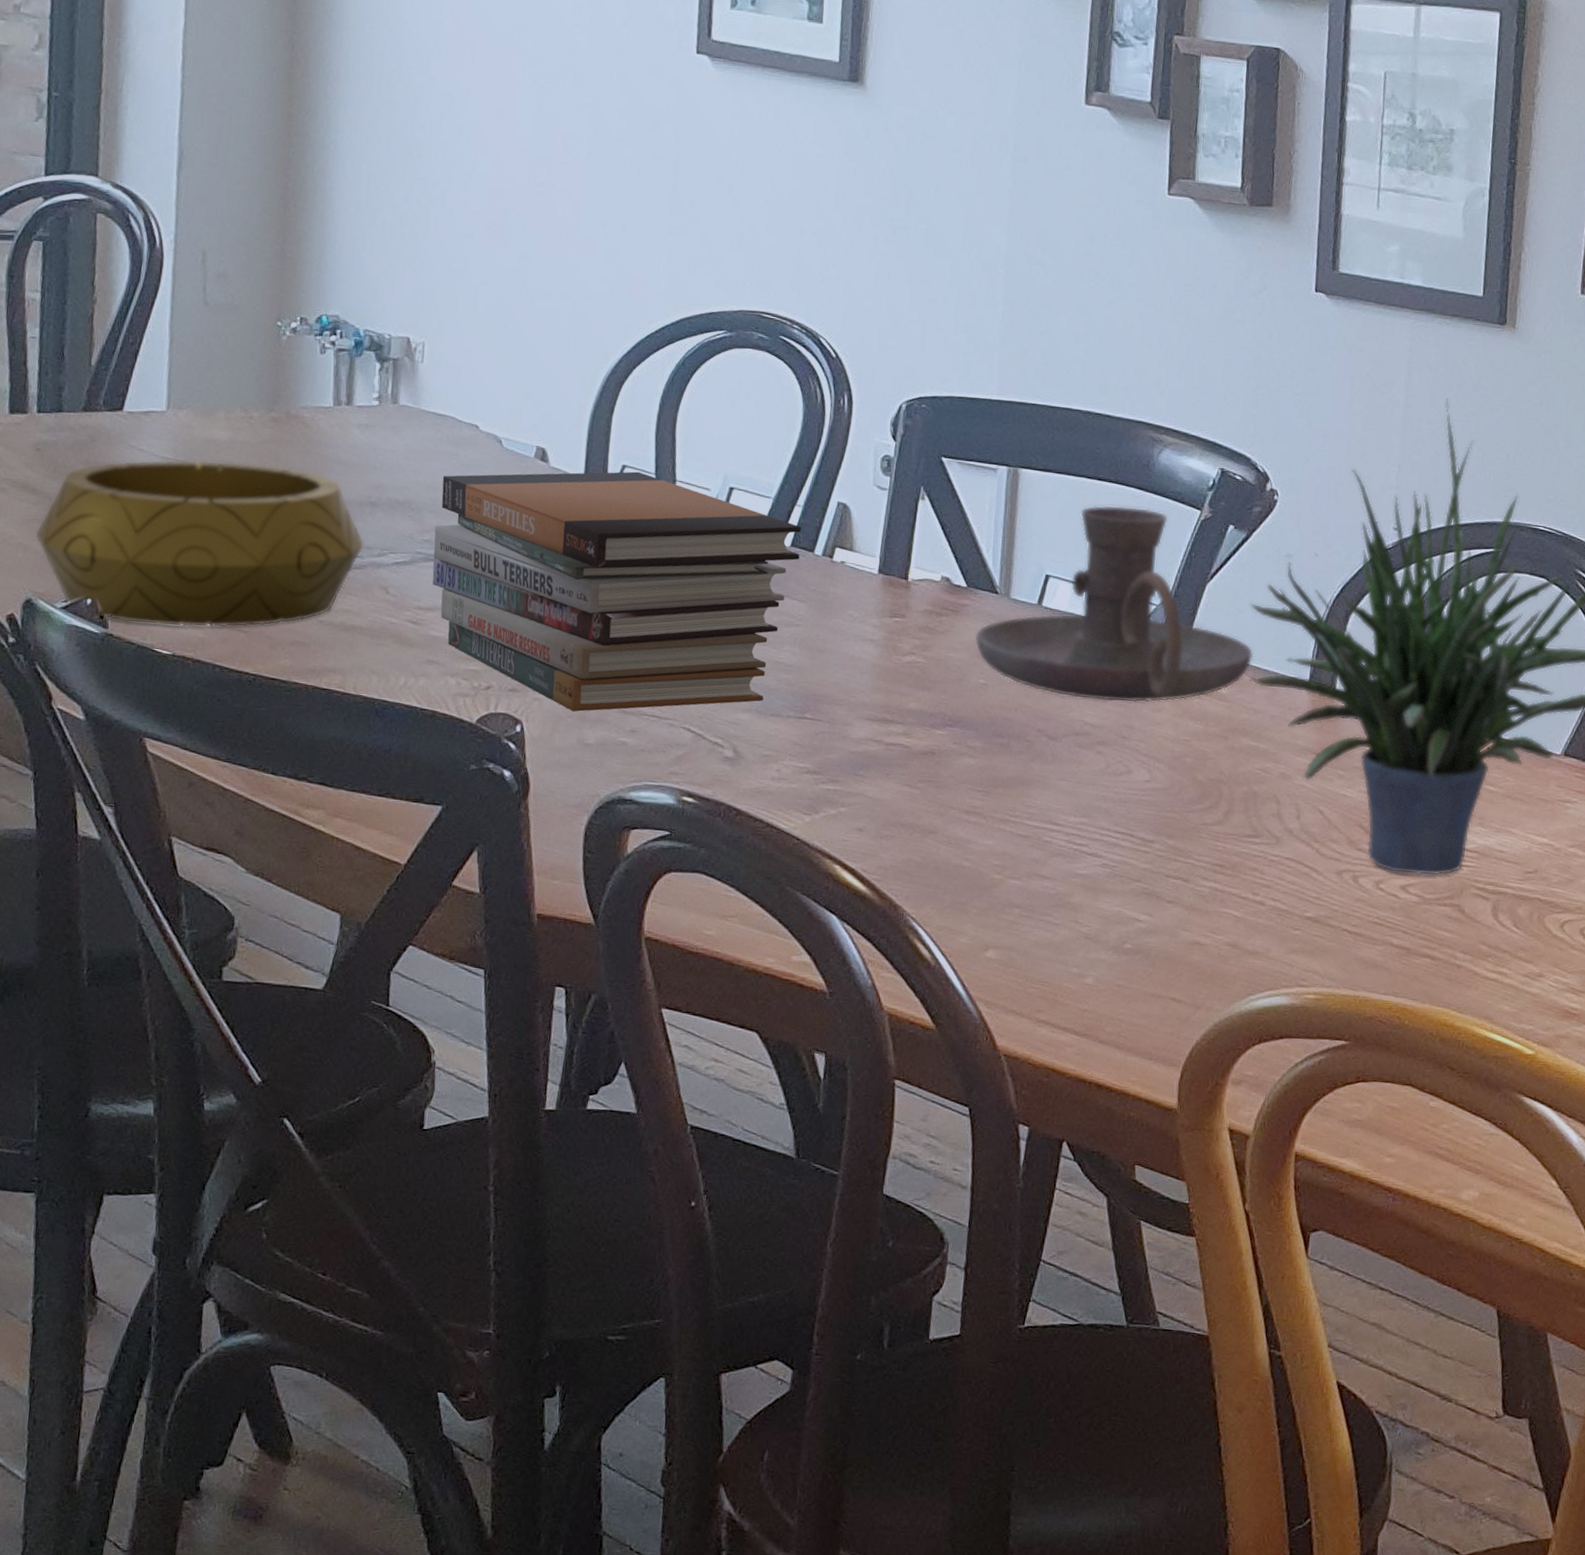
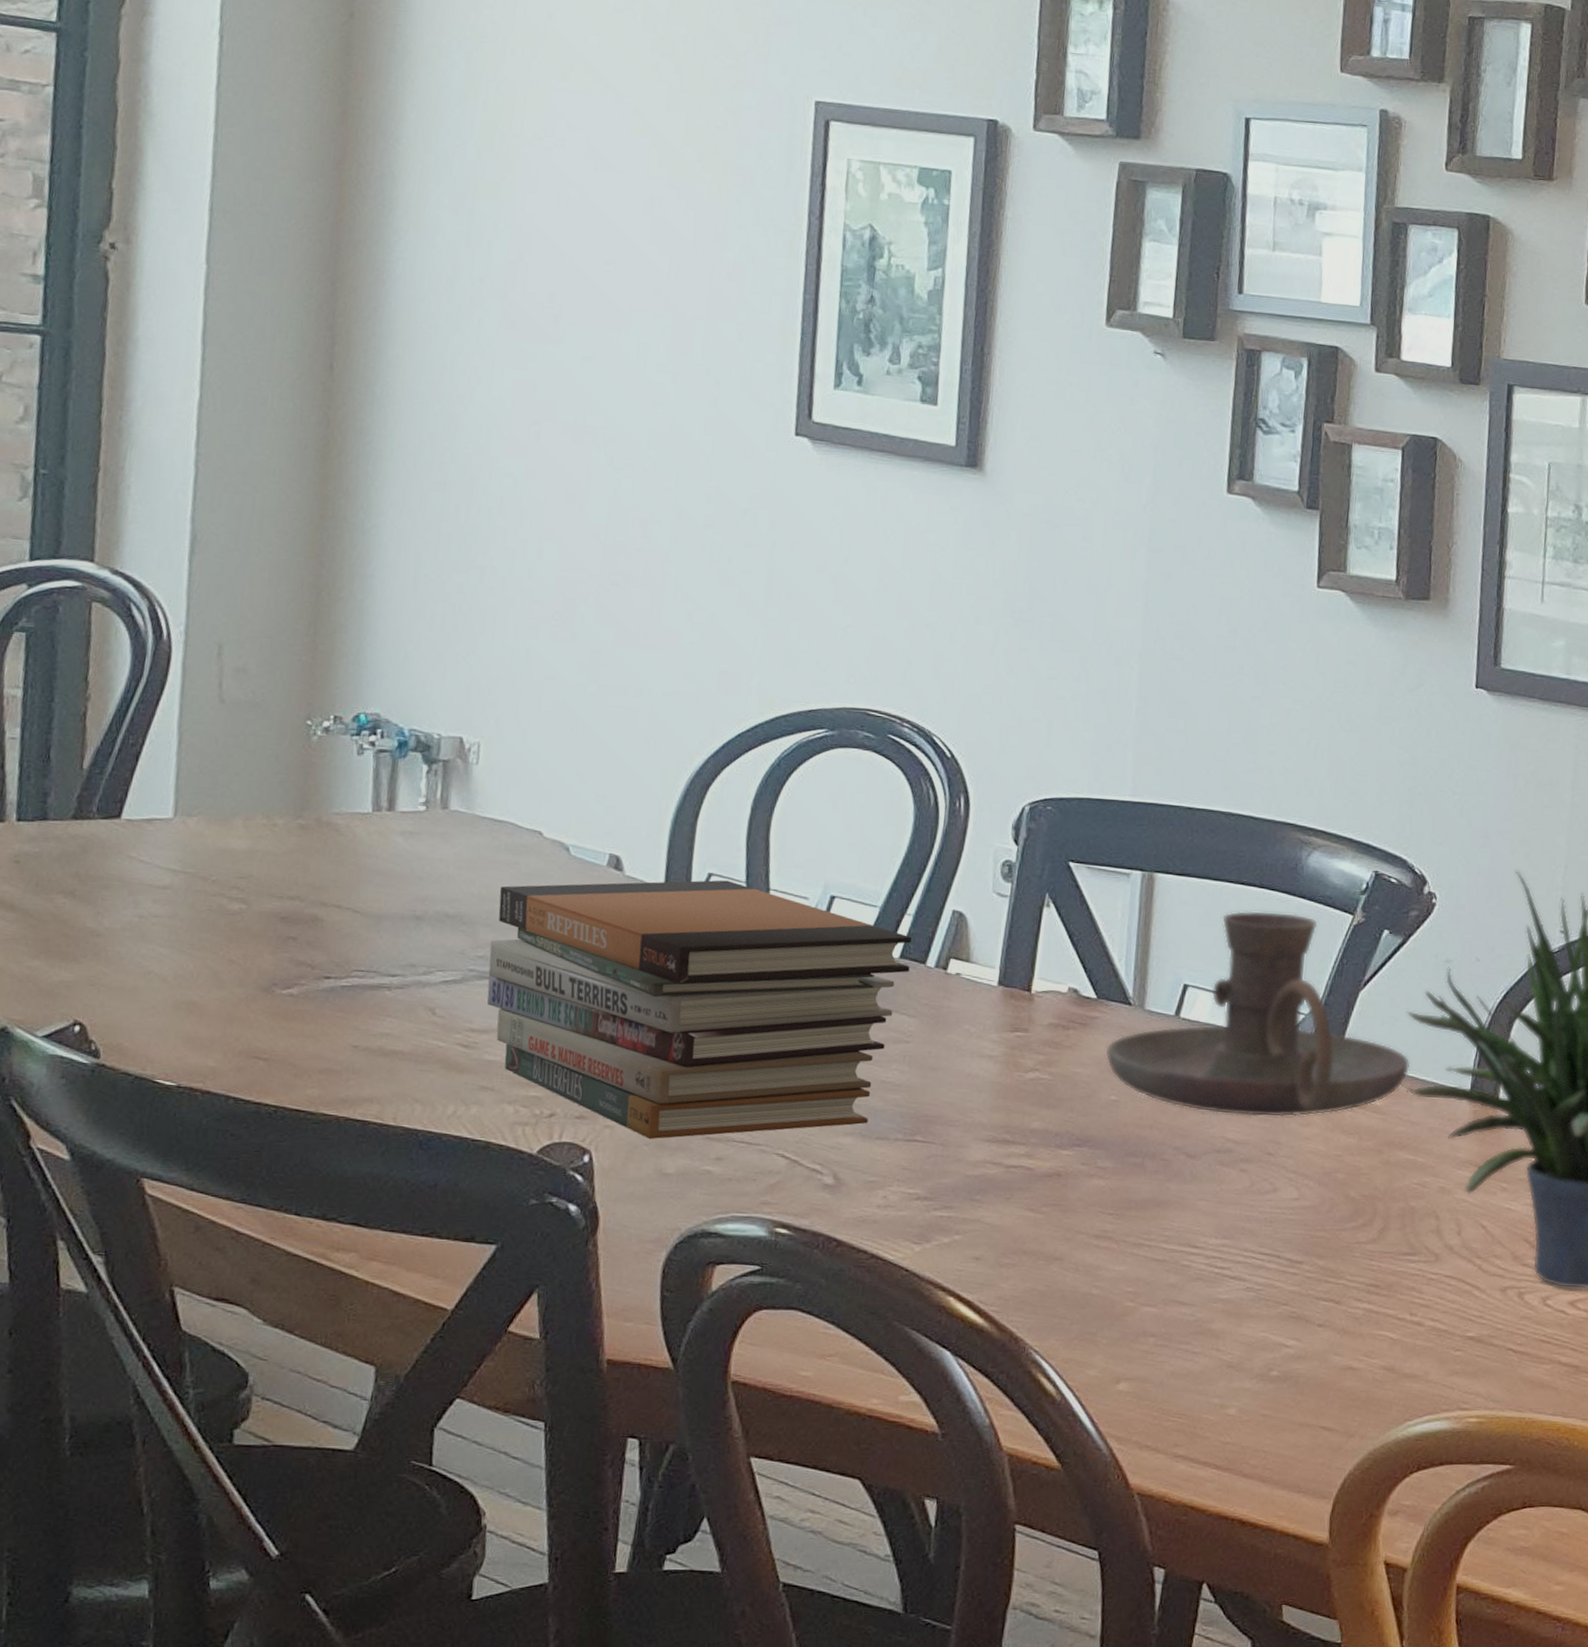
decorative bowl: present [35,459,365,628] -> none [12,871,408,1056]

